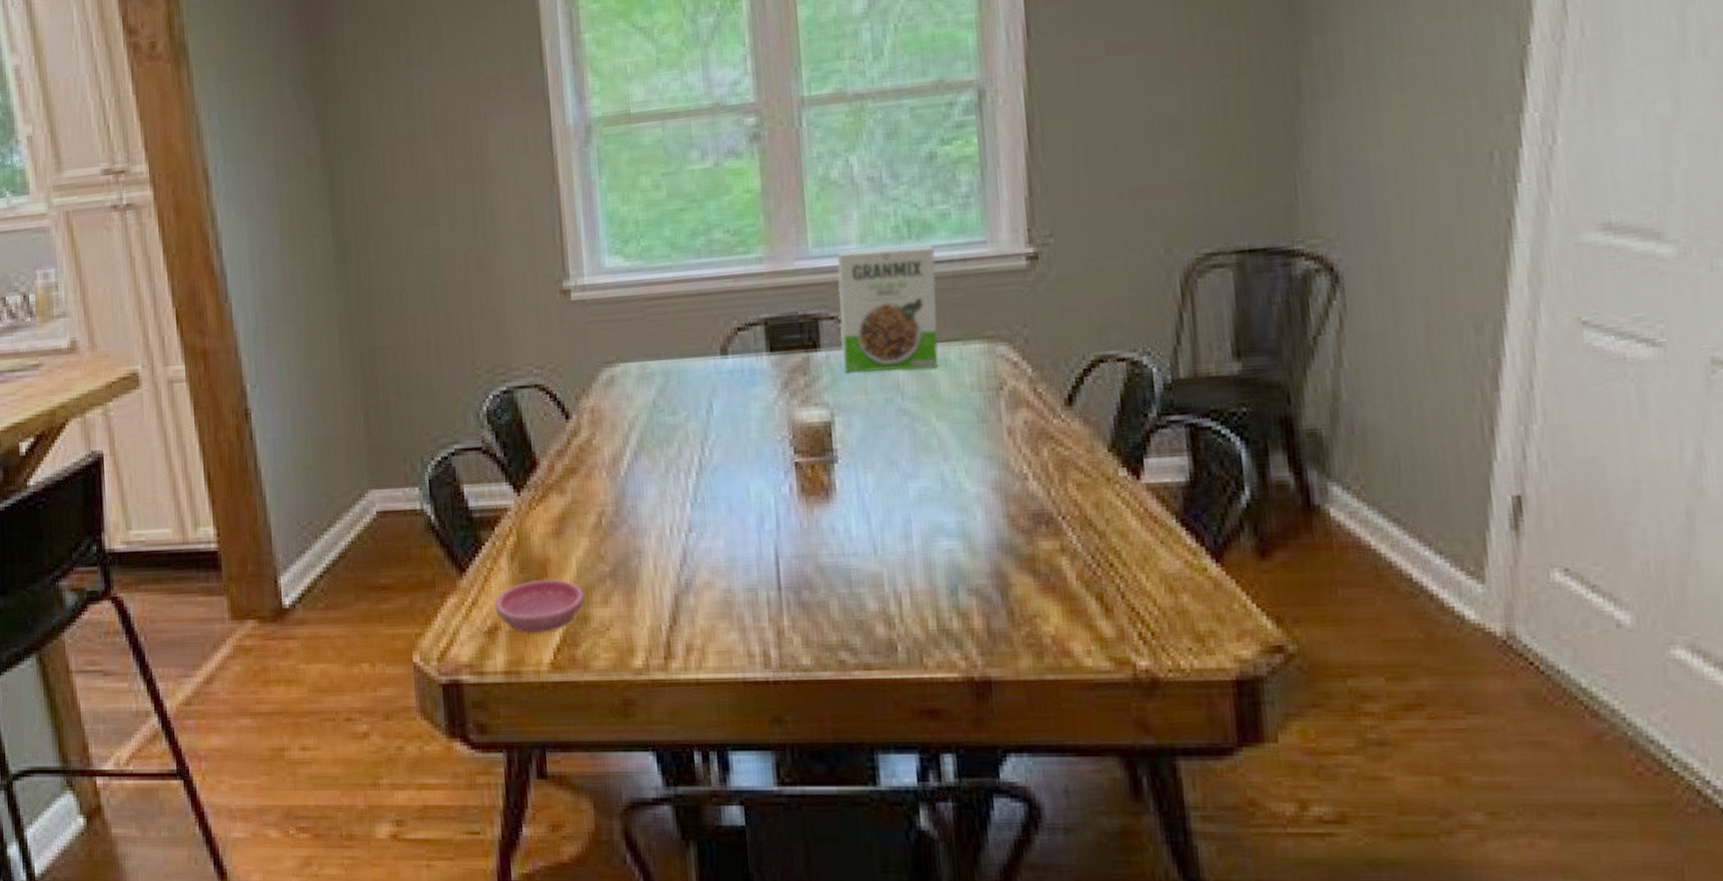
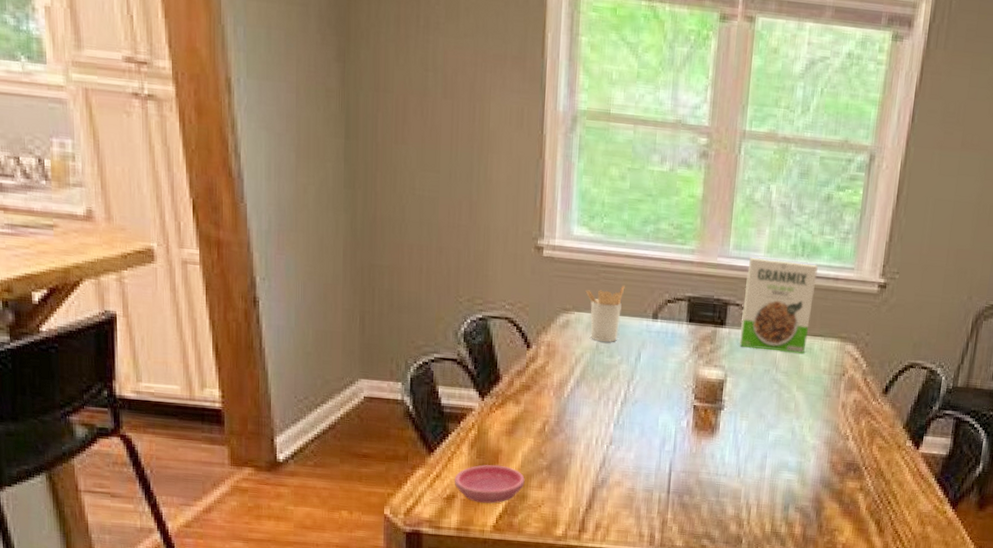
utensil holder: none [629,318,680,397] -> present [585,285,625,343]

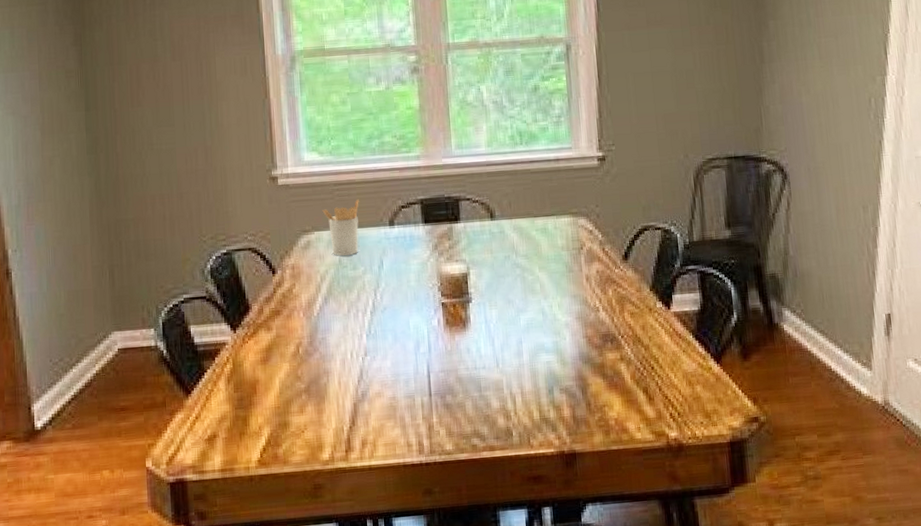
saucer: present [454,464,525,504] -> none [214,395,285,439]
cereal box: present [739,256,818,354] -> none [472,148,541,238]

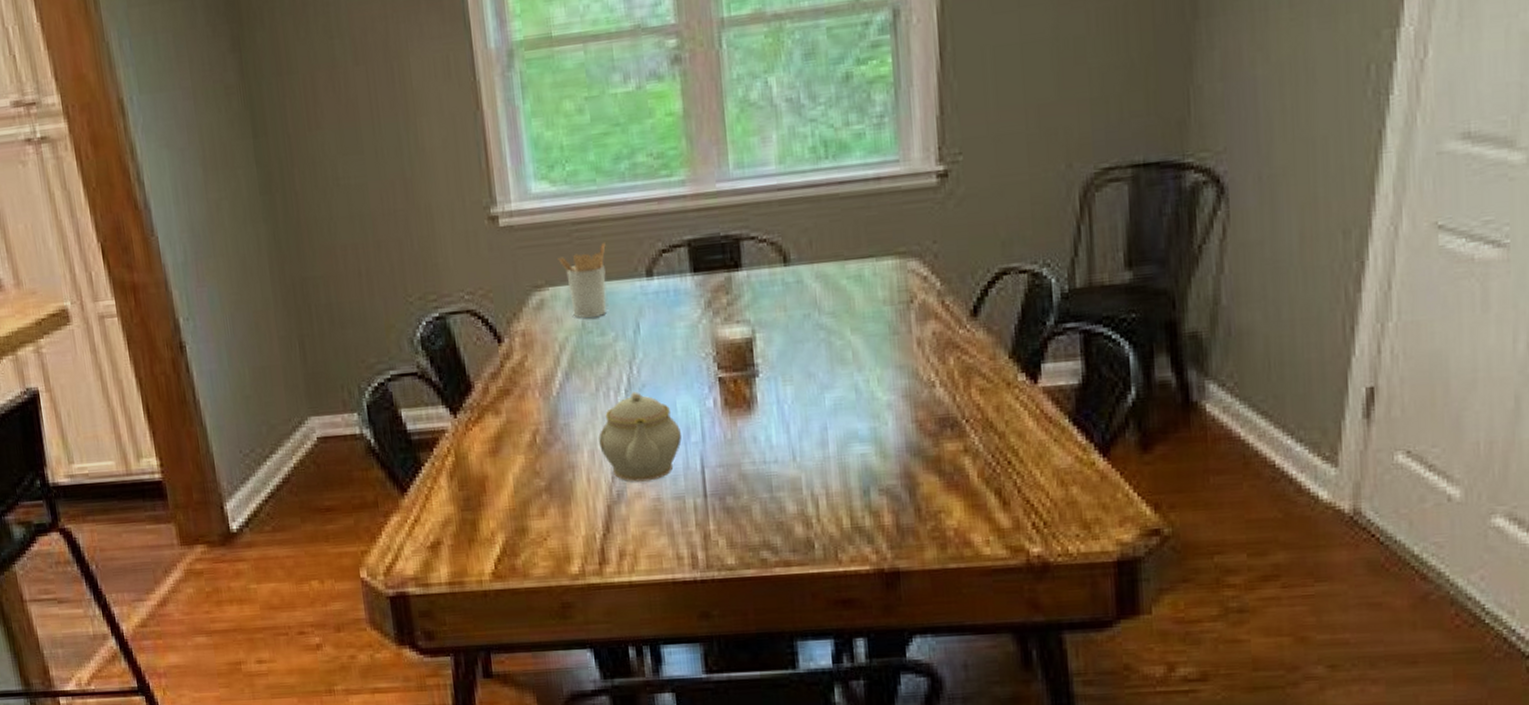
teapot: none [349,313,413,385] -> present [598,391,682,482]

